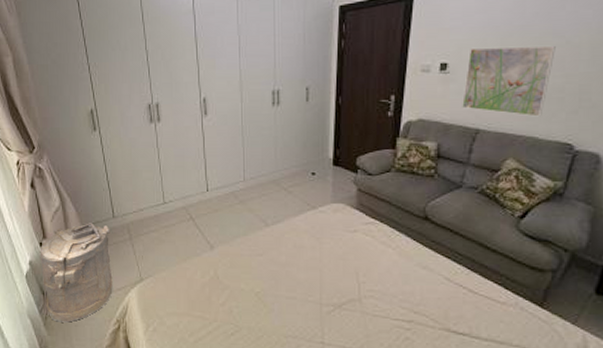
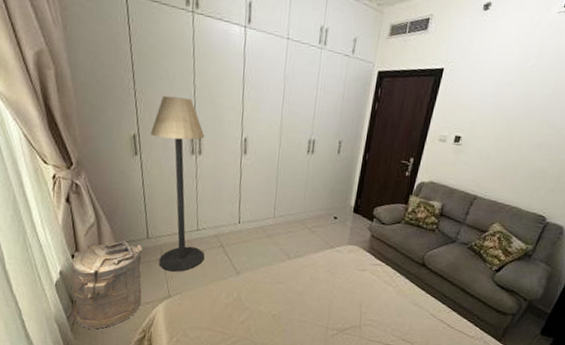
floor lamp: none [107,65,174,252] -> present [150,96,205,272]
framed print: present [462,45,556,117] -> none [467,126,547,192]

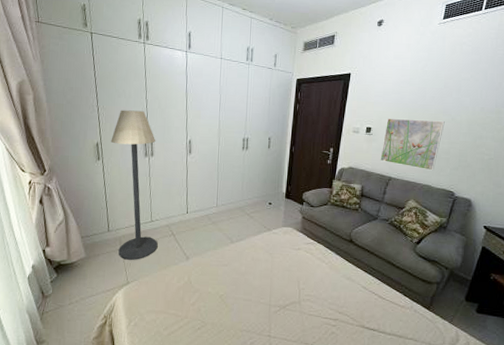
laundry hamper: present [71,240,144,329] -> none [42,235,105,318]
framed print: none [467,126,547,192] -> present [380,118,445,171]

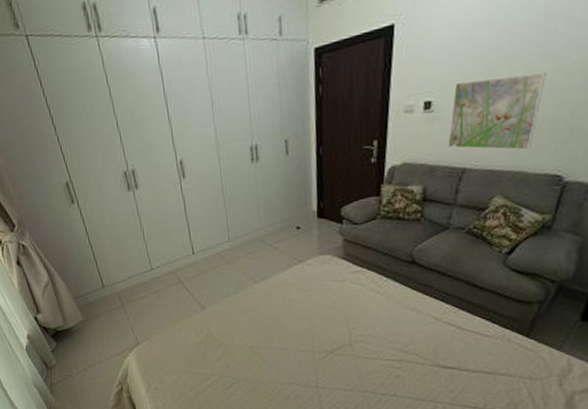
floor lamp: present [111,110,158,260] -> none [82,131,165,318]

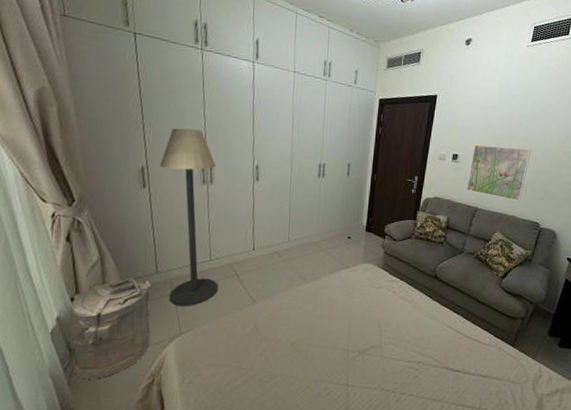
laundry hamper: none [35,294,112,389] -> present [69,278,152,379]
floor lamp: none [82,131,165,318] -> present [160,128,218,306]

